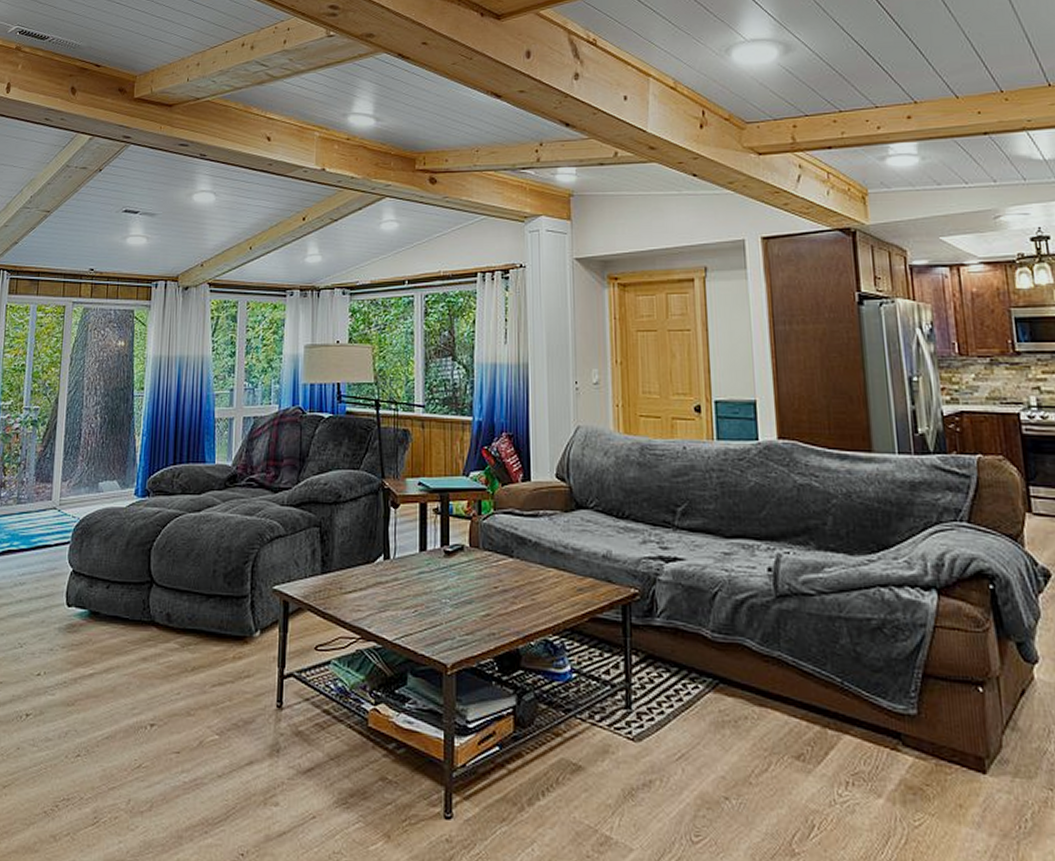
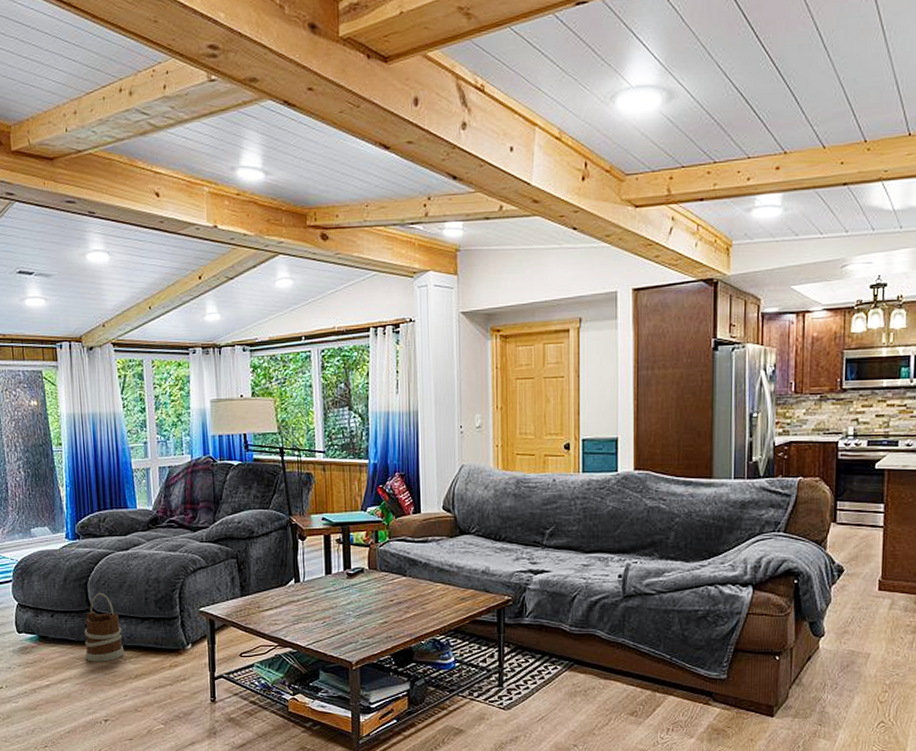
wooden bucket: none [138,562,183,648] -> present [84,593,124,662]

